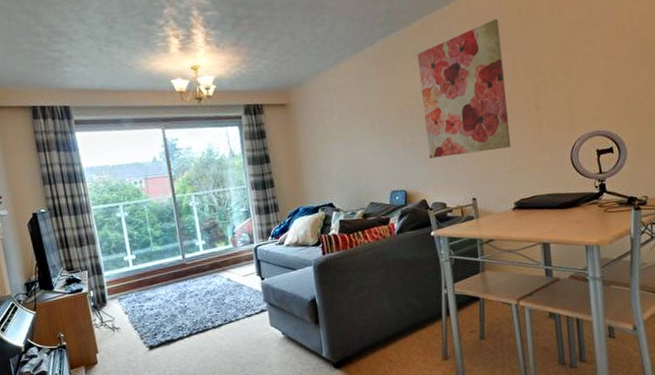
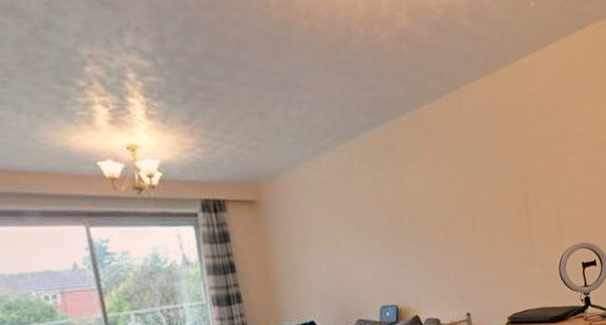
wall art: present [417,18,511,159] -> none [407,119,504,270]

